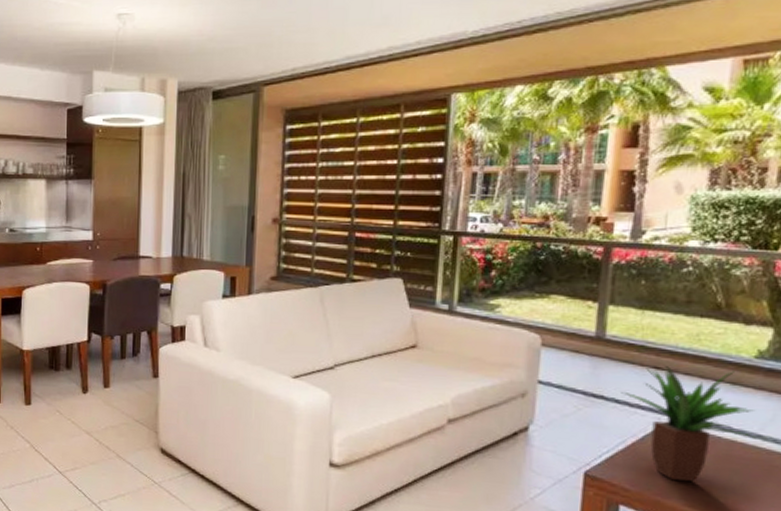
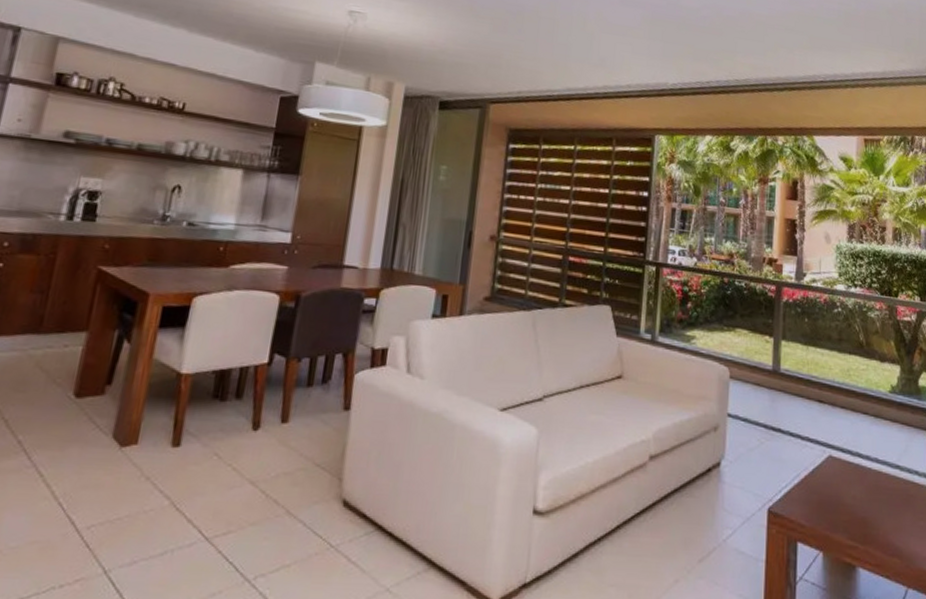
potted plant: present [621,366,756,482] -> none [794,400,896,515]

